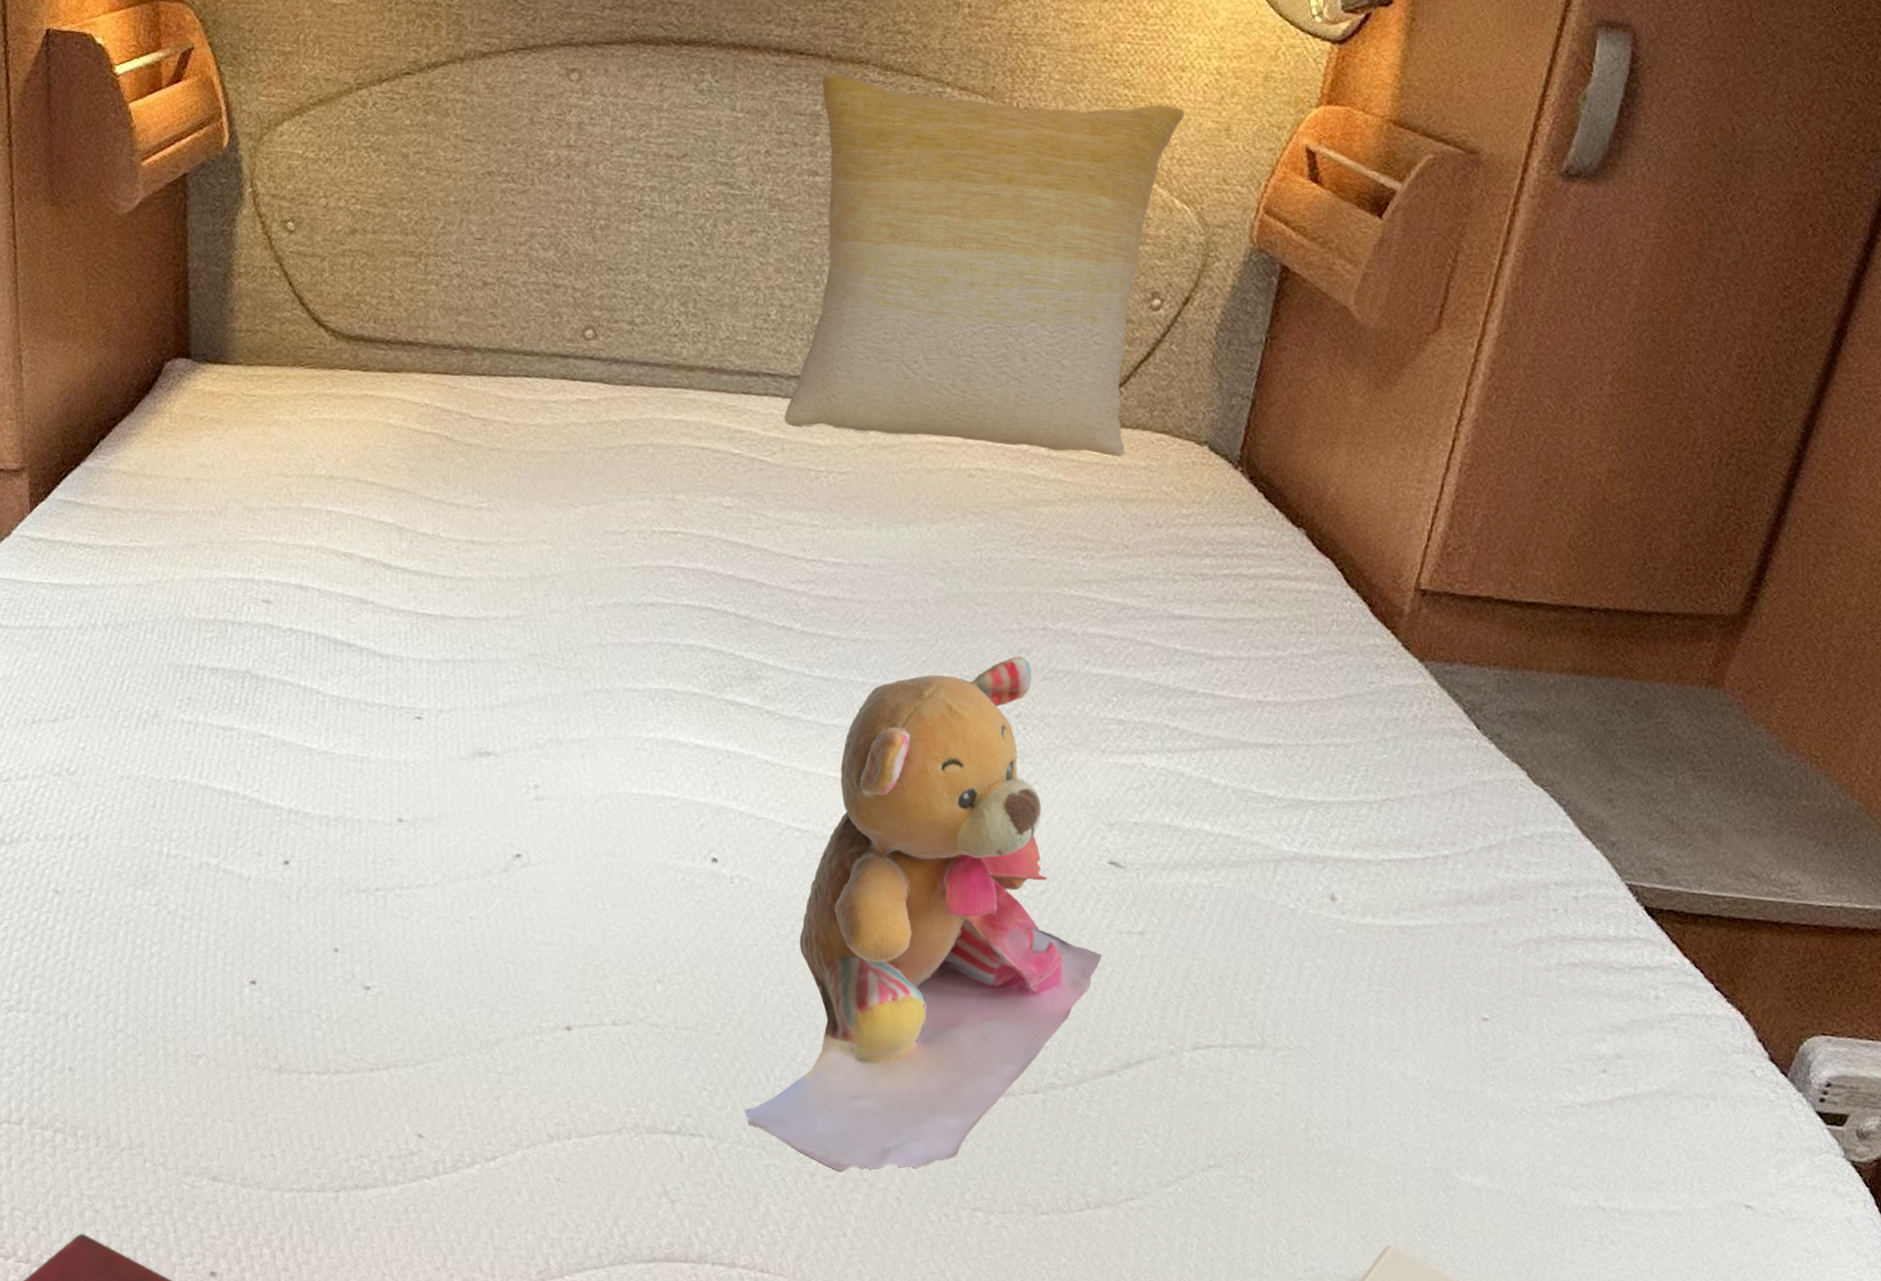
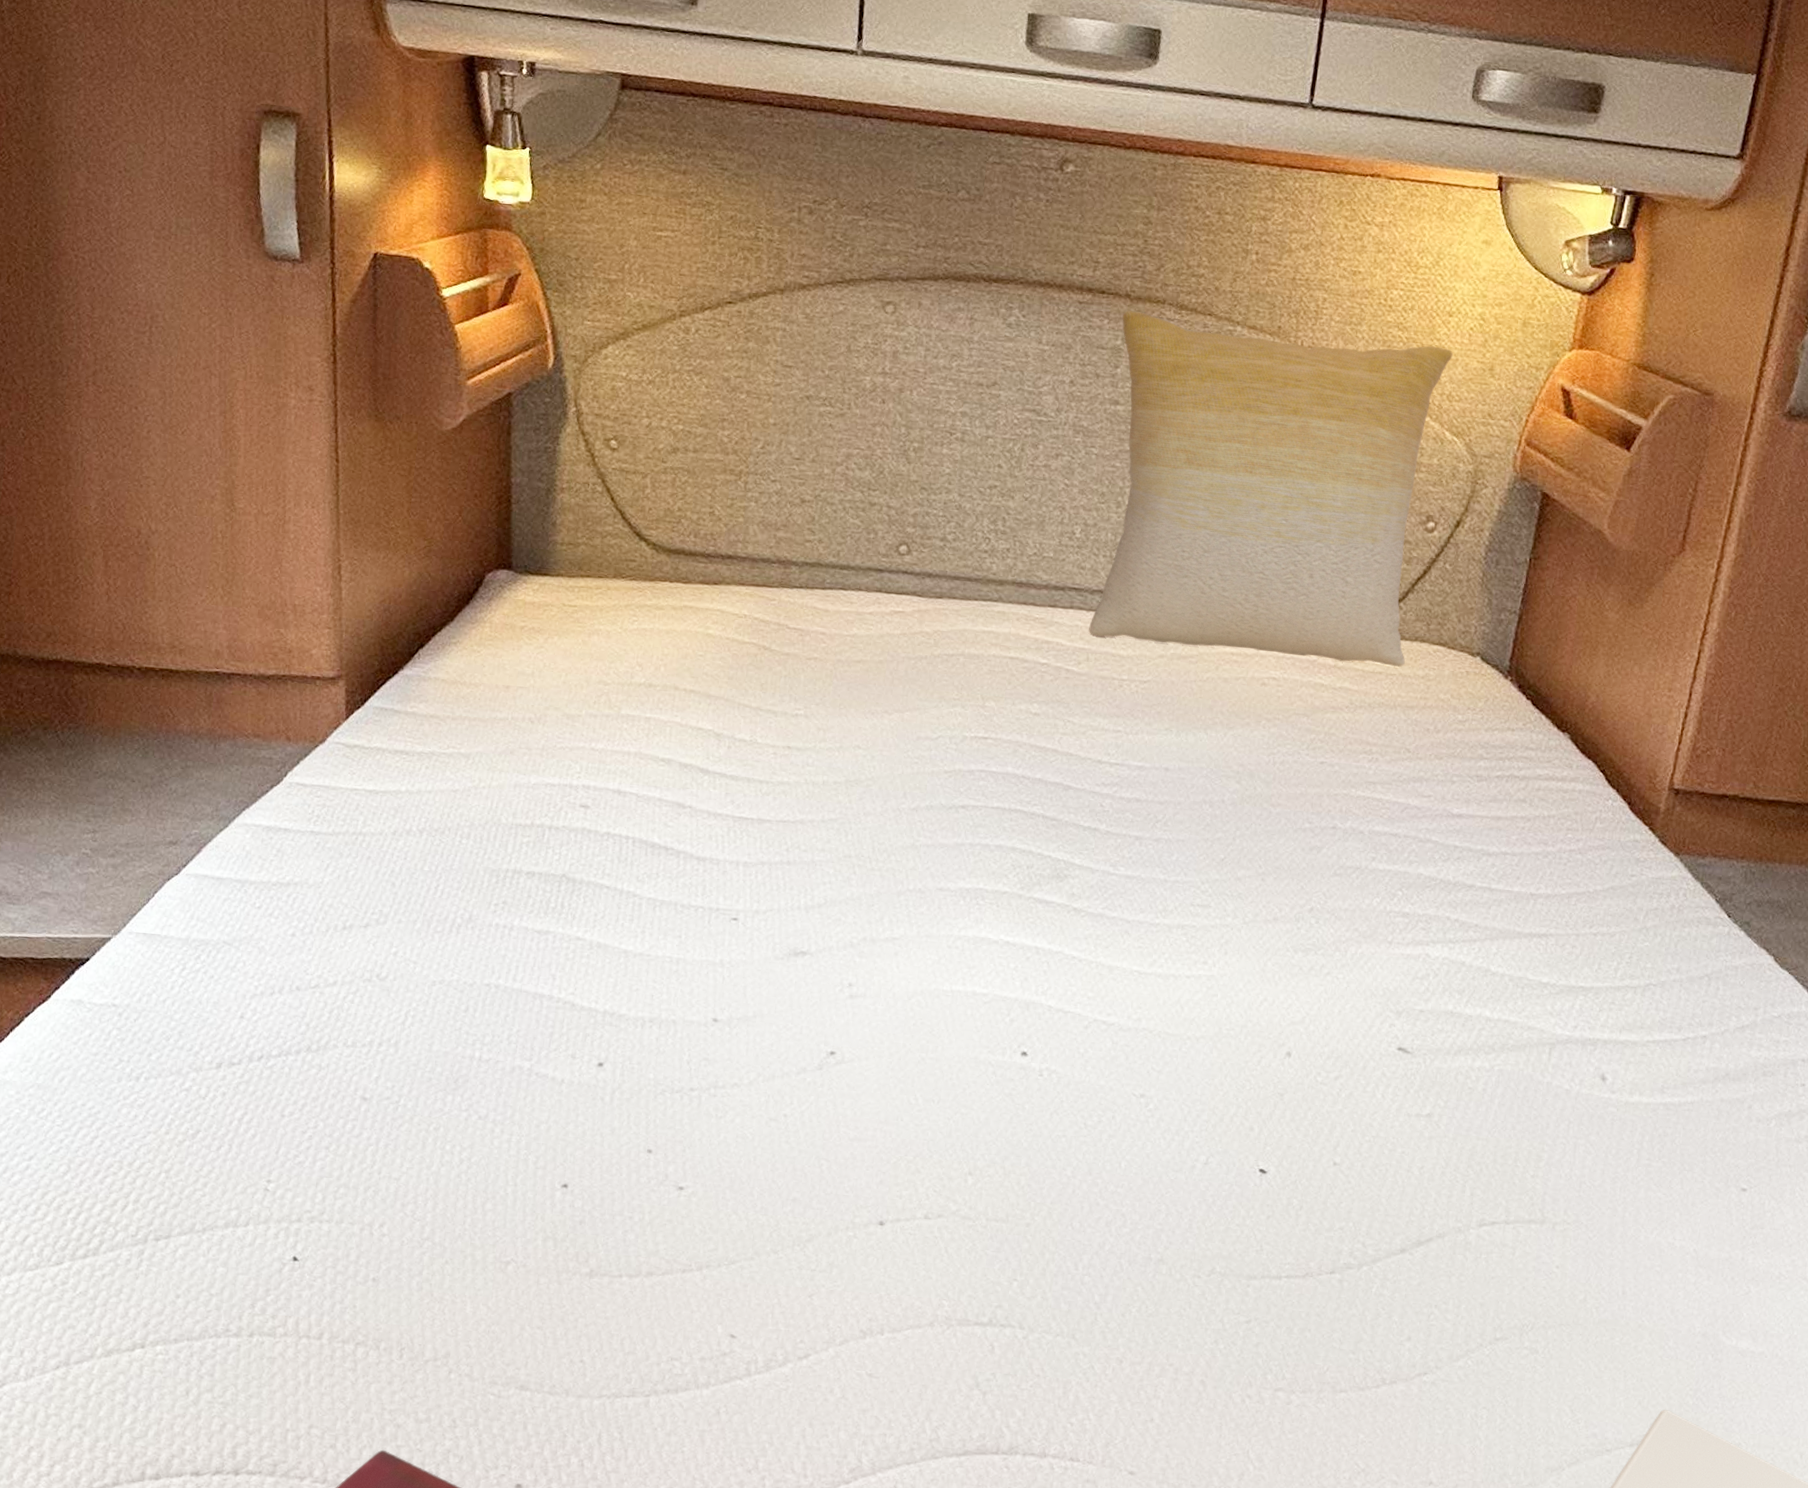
teddy bear: present [744,656,1103,1172] -> none [1054,853,1393,1357]

